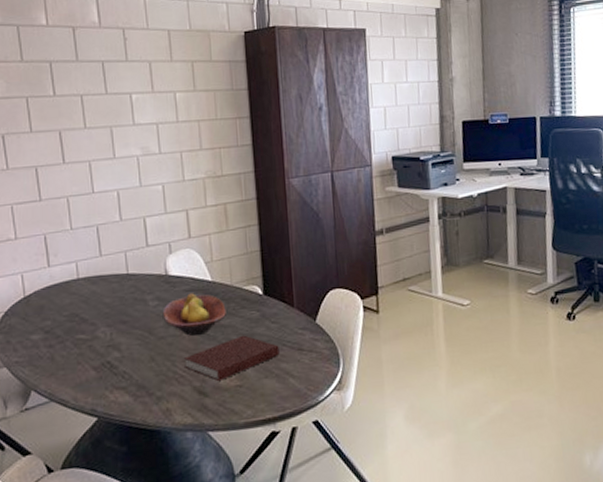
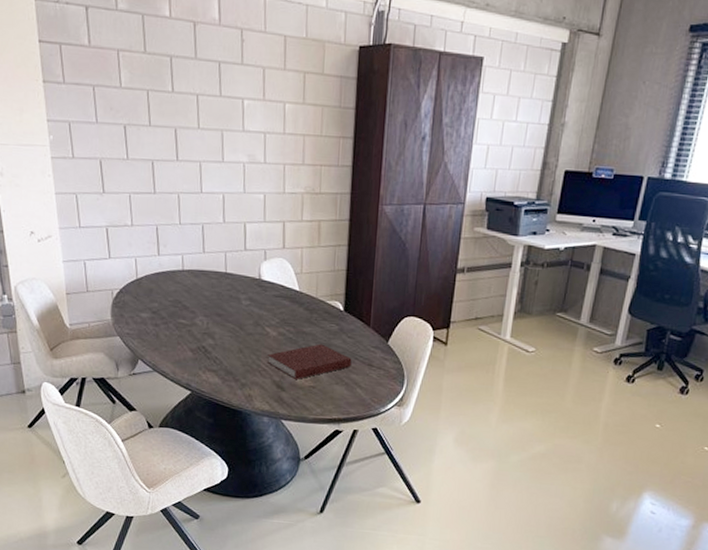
fruit bowl: present [162,293,226,336] -> none [253,299,309,337]

